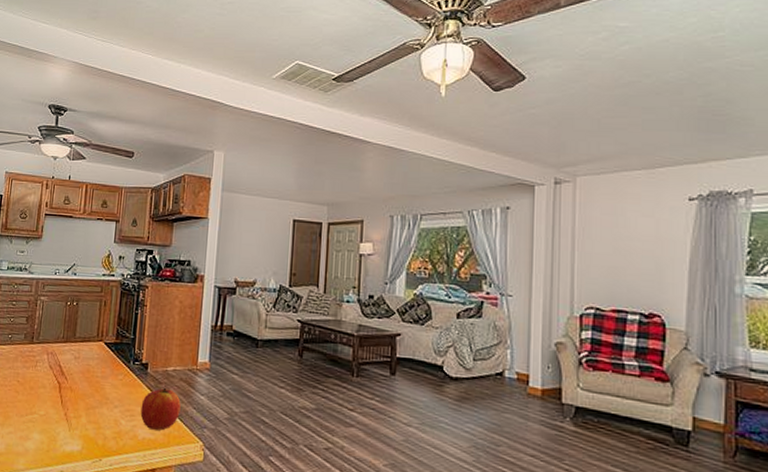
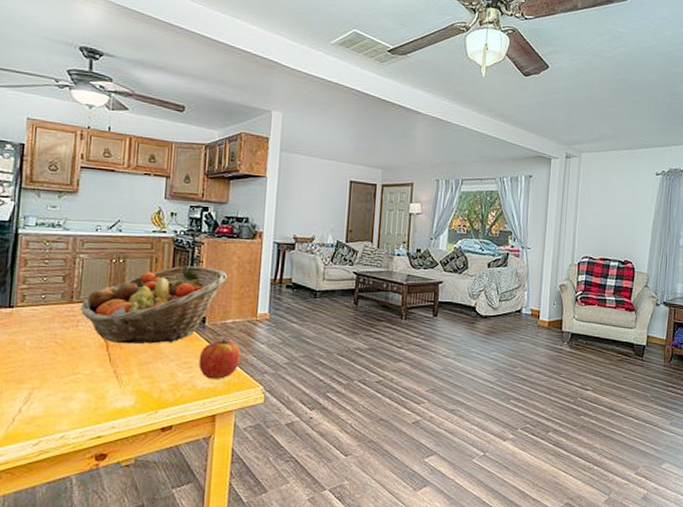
fruit basket: none [39,309,170,388] -> present [80,265,228,344]

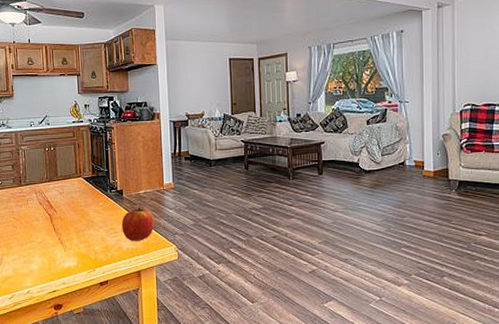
fruit basket: present [80,265,228,344] -> none [27,148,136,216]

